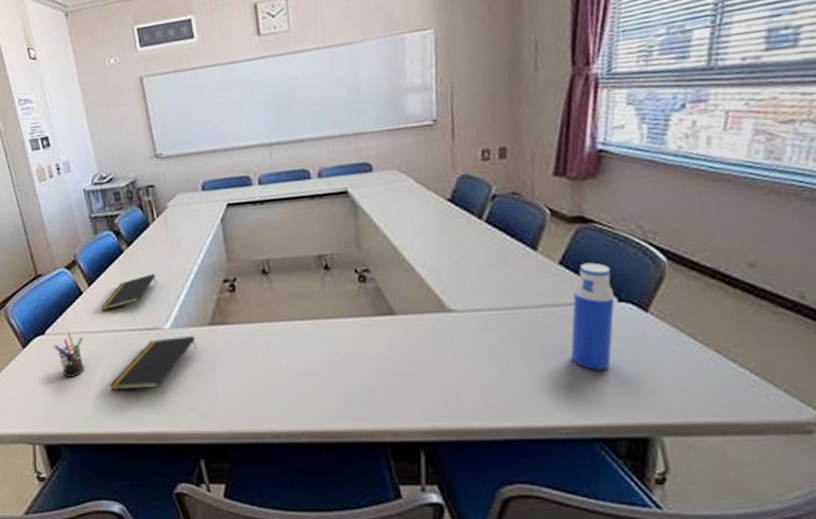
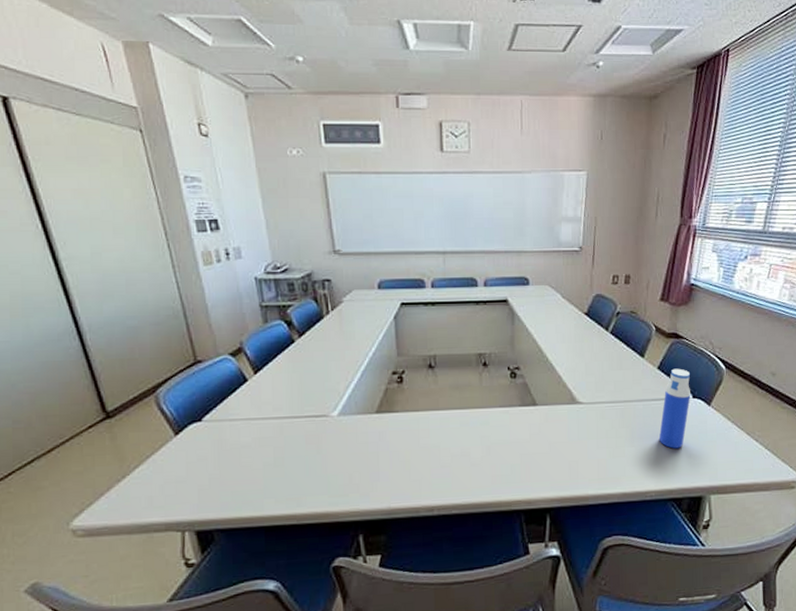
pen holder: present [54,332,84,377] -> none [211,419,246,464]
notepad: present [101,274,157,311] -> none [267,364,327,399]
notepad: present [109,336,197,391] -> none [271,423,363,475]

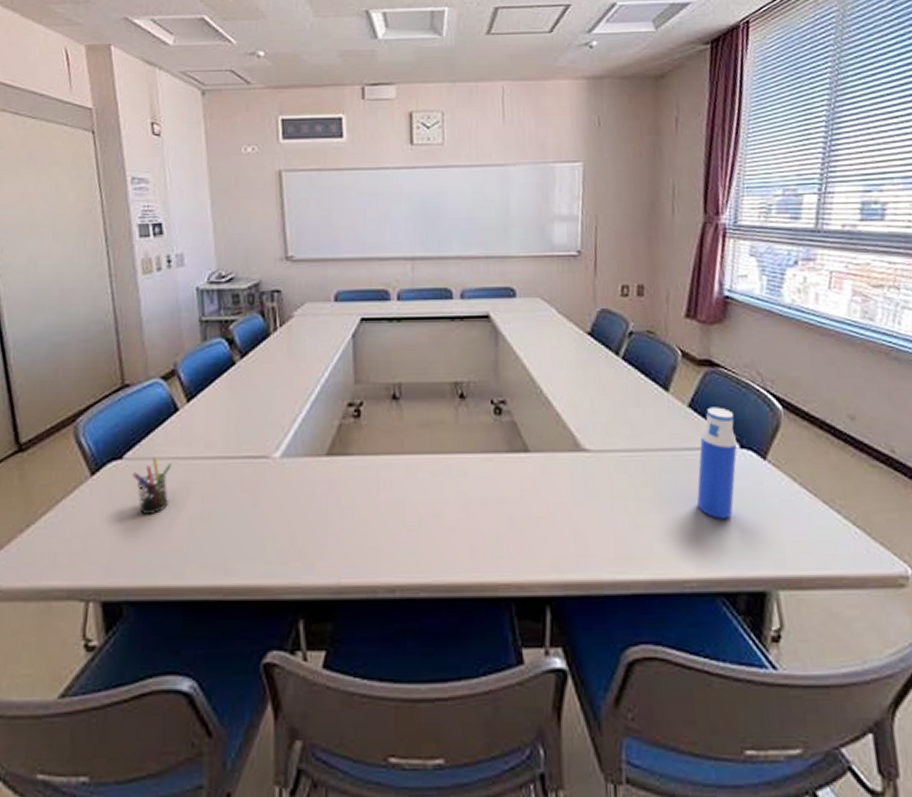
pen holder: none [211,419,246,464] -> present [132,457,172,514]

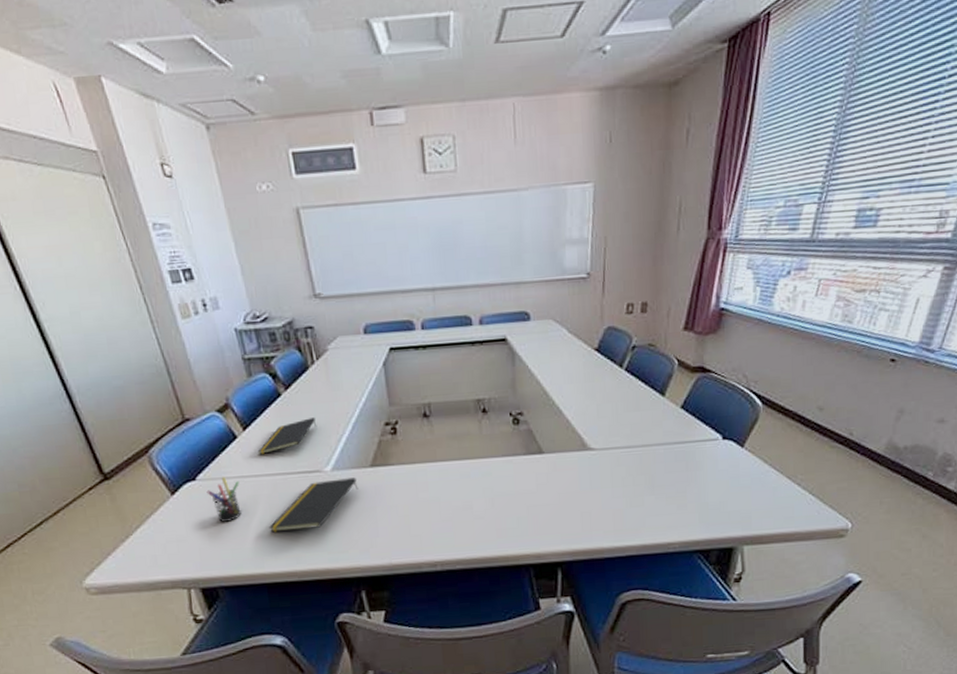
notepad: none [197,468,310,532] -> present [268,477,359,533]
notepad: none [199,392,271,433] -> present [257,418,317,456]
water bottle: present [696,407,737,519] -> none [682,406,720,496]

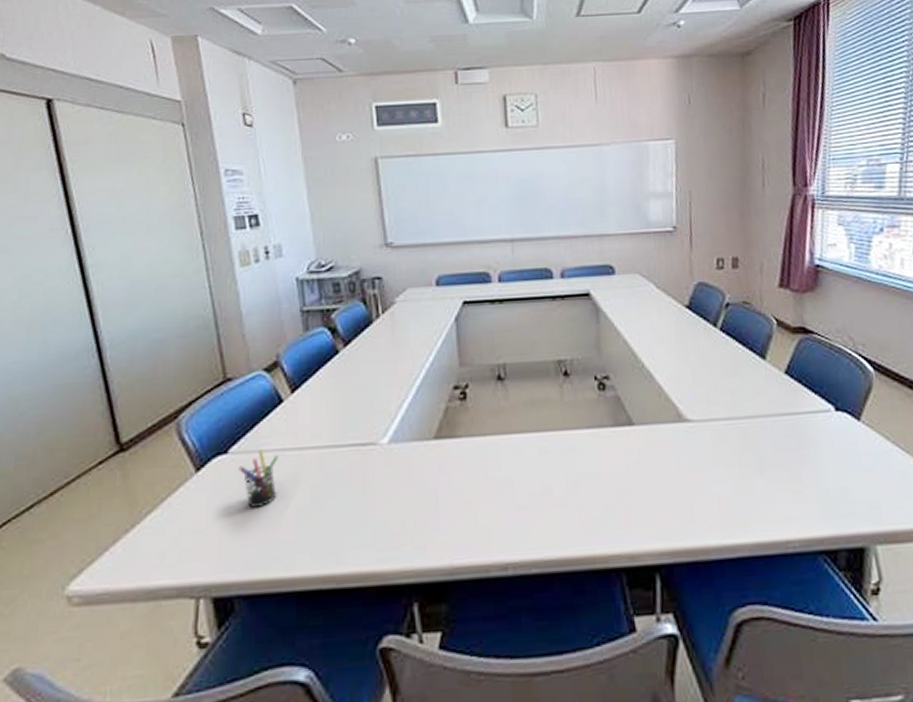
notepad: present [257,418,317,456] -> none [305,379,376,424]
notepad: present [268,477,359,533] -> none [307,452,419,522]

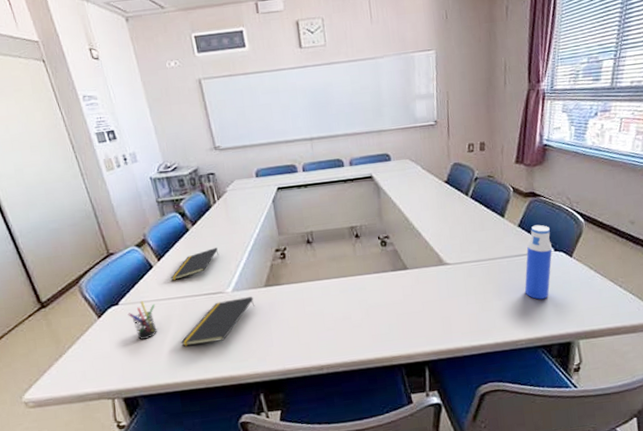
notepad: none [305,379,376,424] -> present [170,248,219,282]
notepad: none [307,452,419,522] -> present [180,296,255,347]
water bottle: none [796,372,833,480] -> present [524,224,552,300]

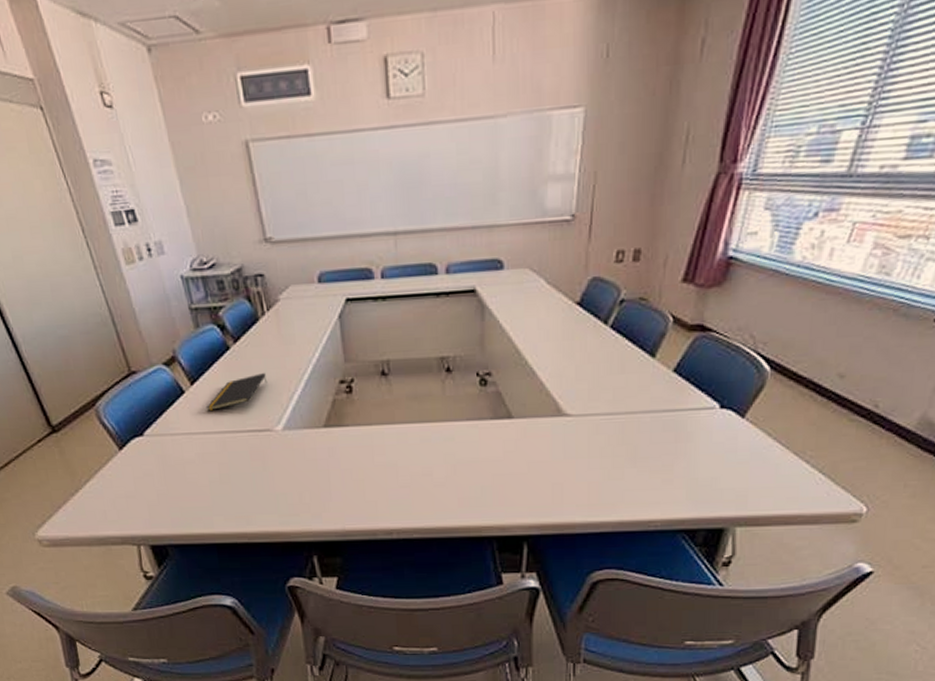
pen holder: present [128,301,157,340] -> none [154,433,190,480]
notepad: present [180,296,255,347] -> none [217,438,311,492]
water bottle: present [524,224,552,300] -> none [669,370,720,471]

